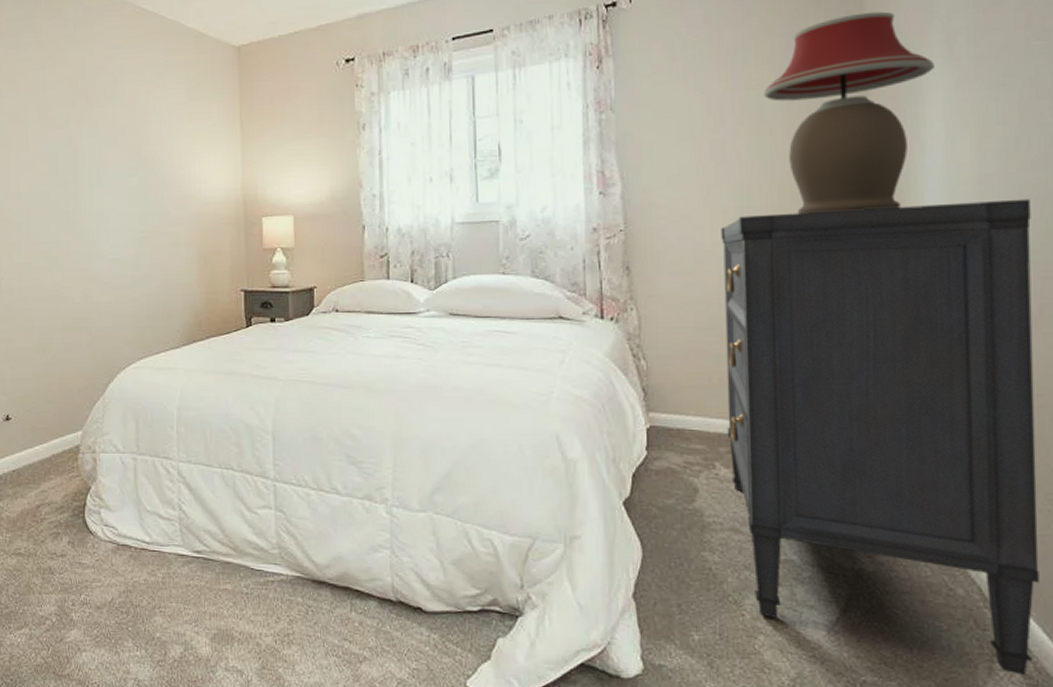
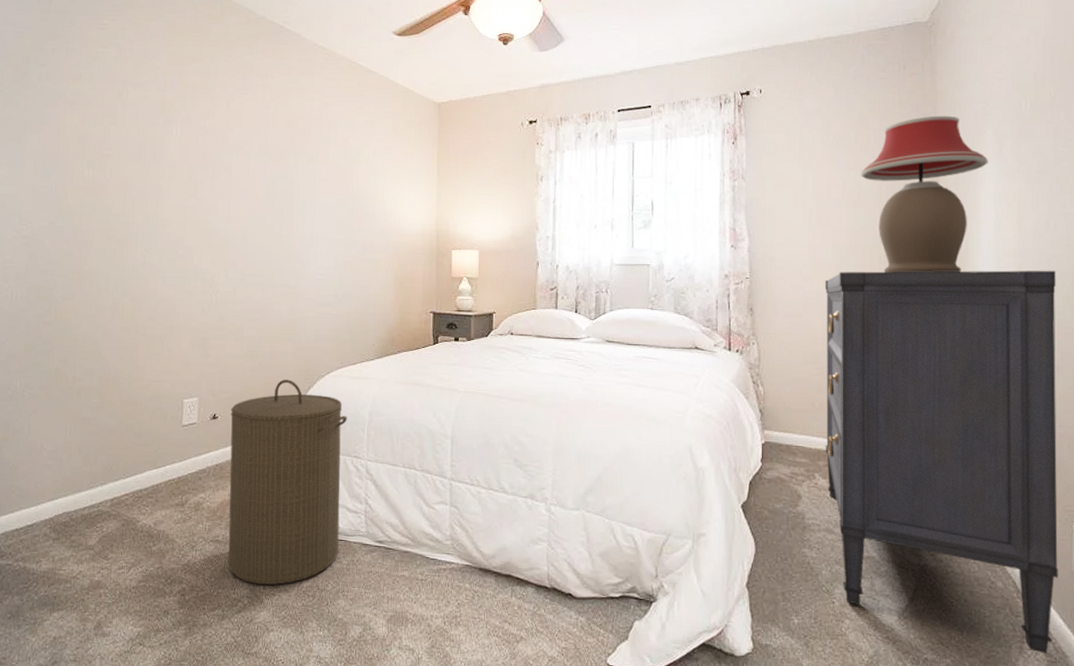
laundry hamper: none [25,374,153,601] -> present [228,379,347,585]

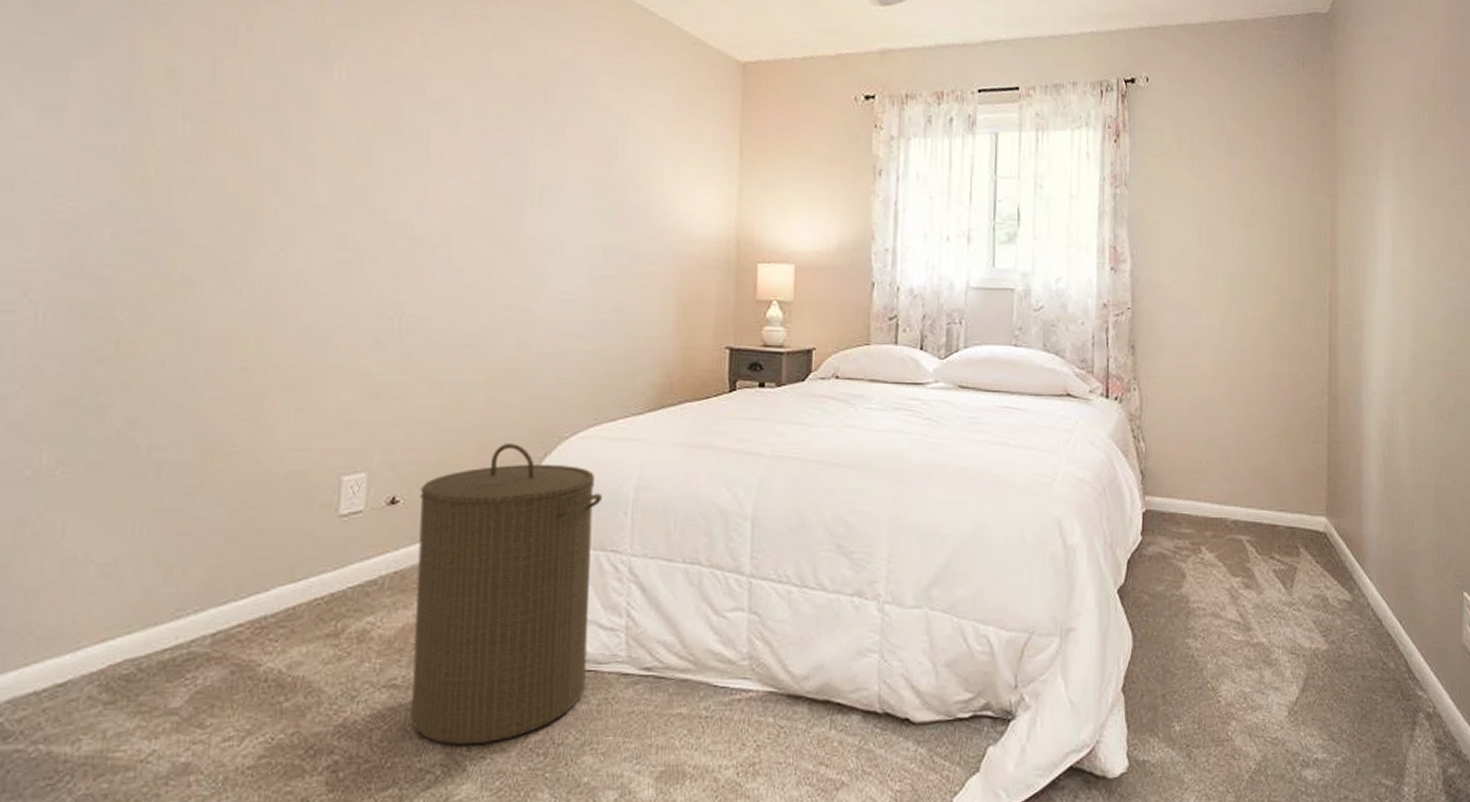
dresser: present [825,270,1058,655] -> none [1212,302,1450,741]
table lamp: present [861,115,988,273] -> none [1256,123,1386,306]

